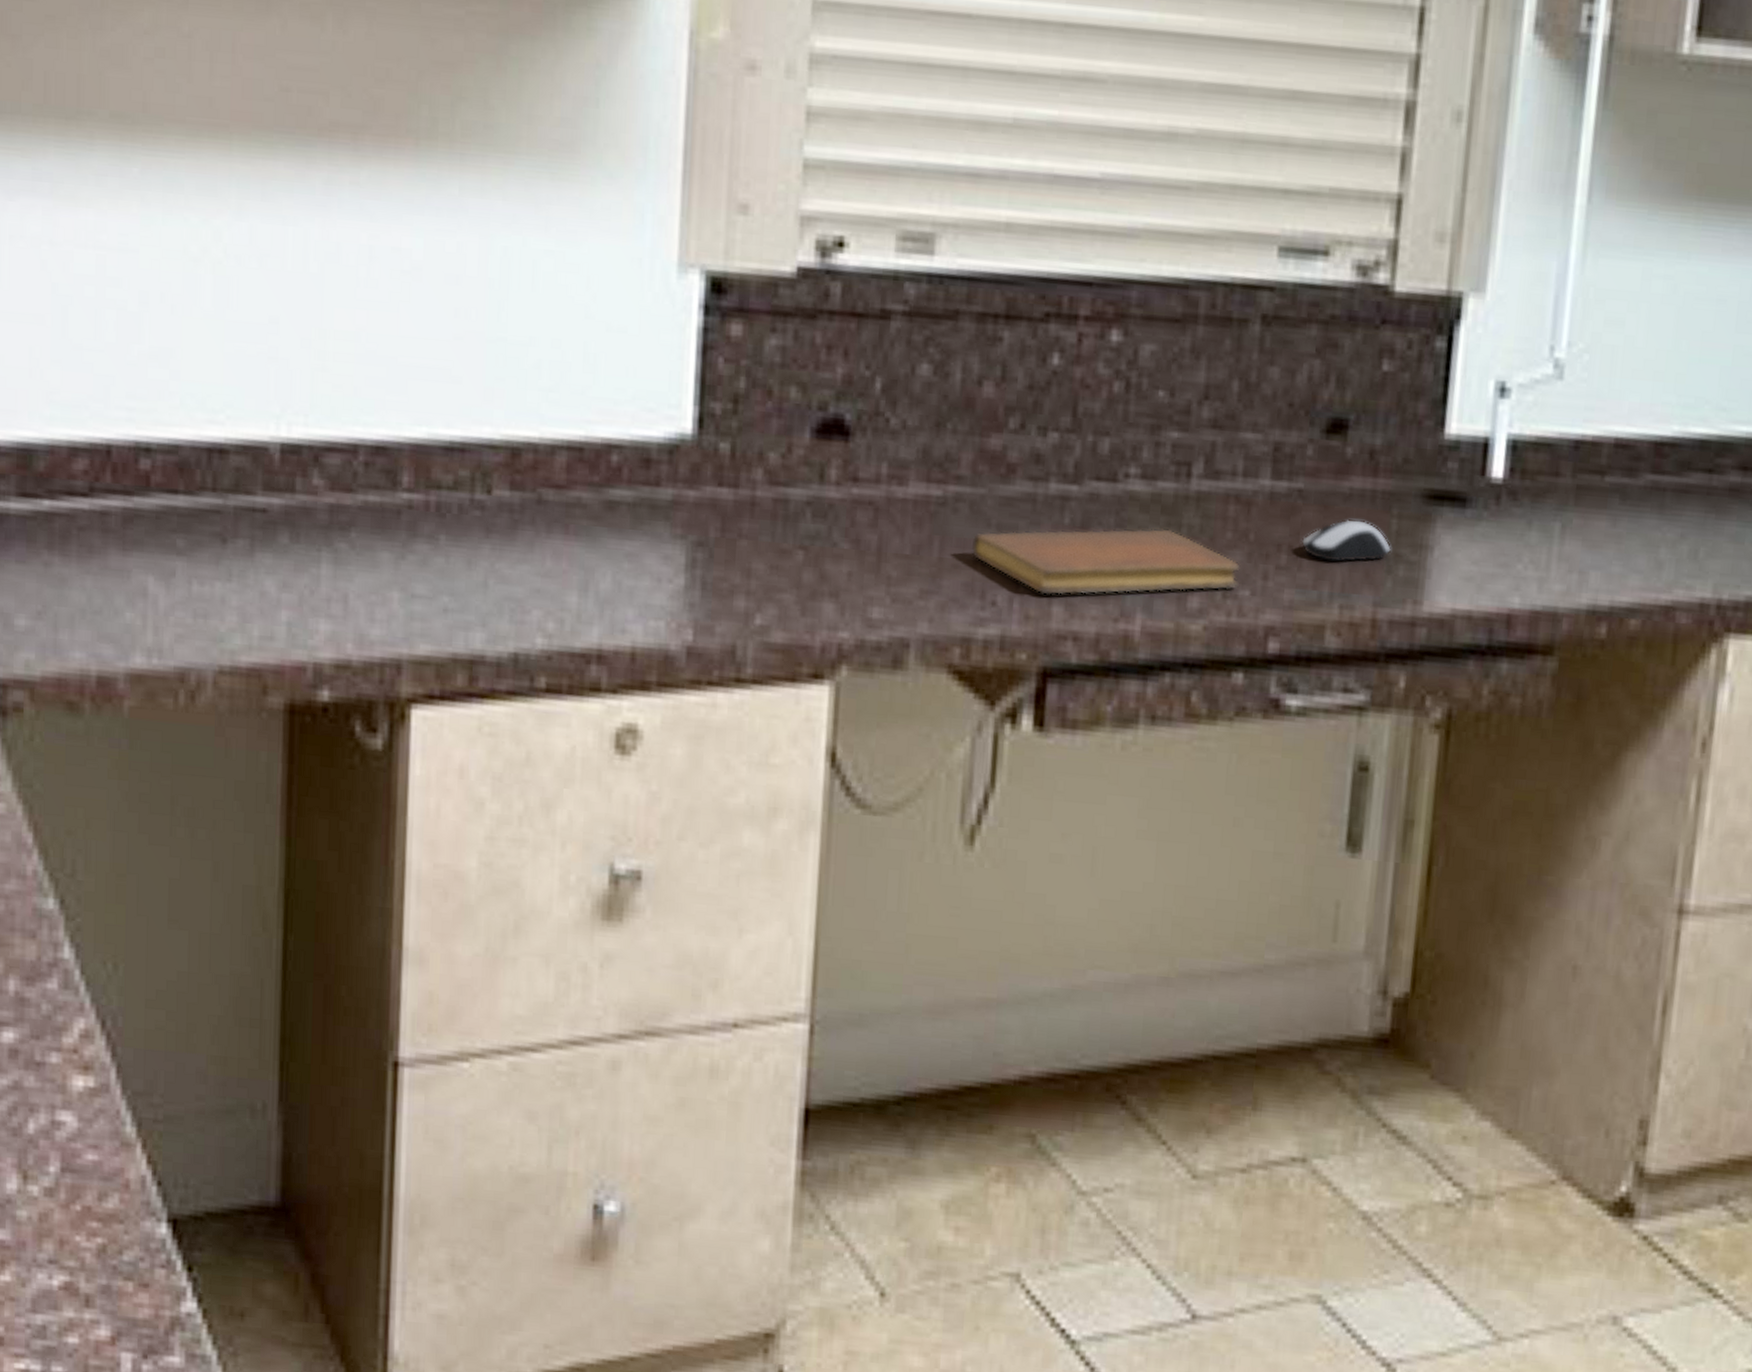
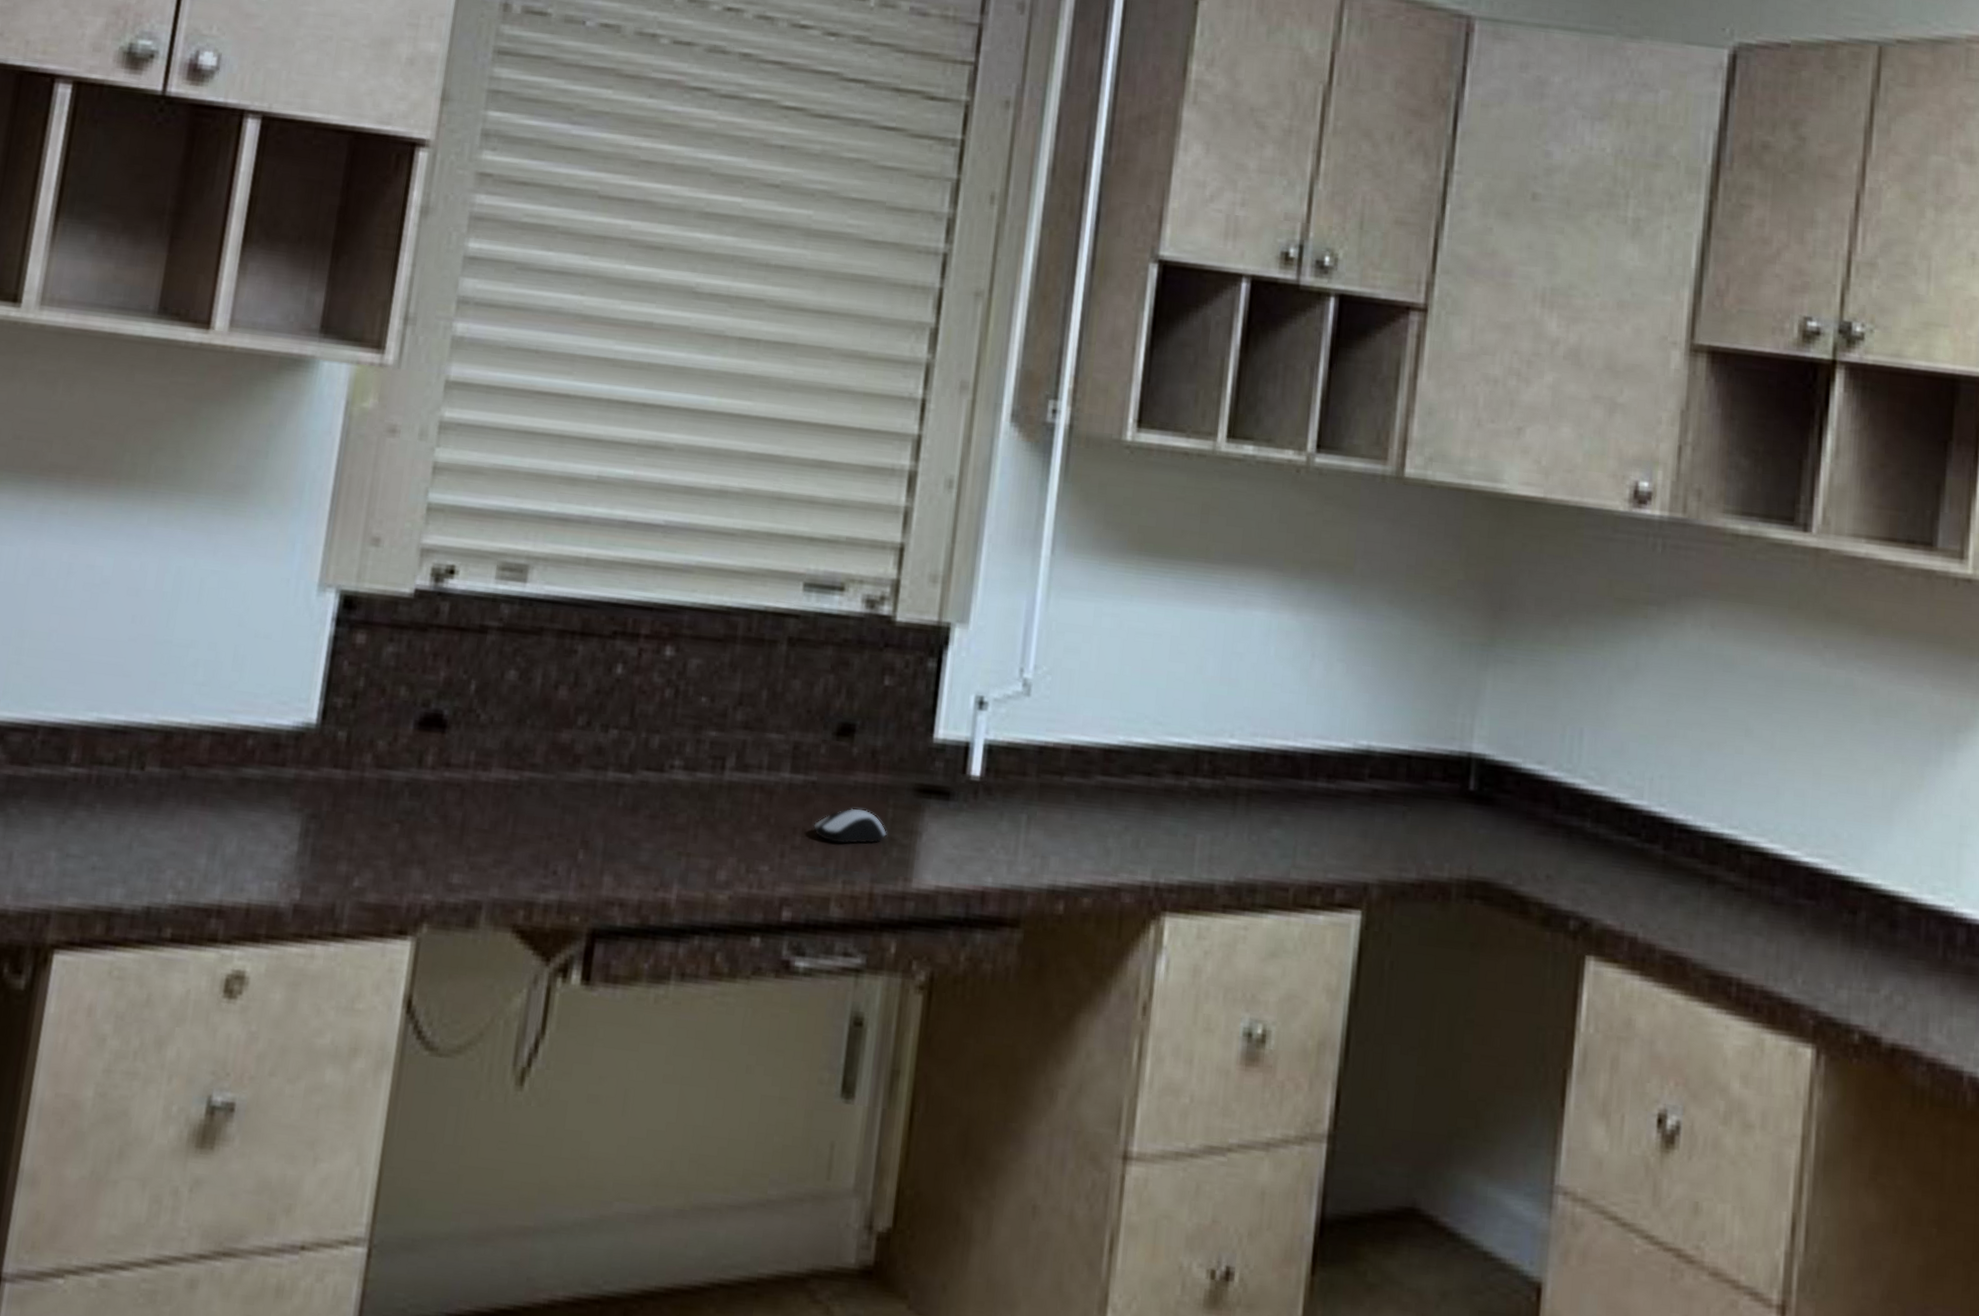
notebook: present [971,528,1240,595] -> none [539,811,762,867]

